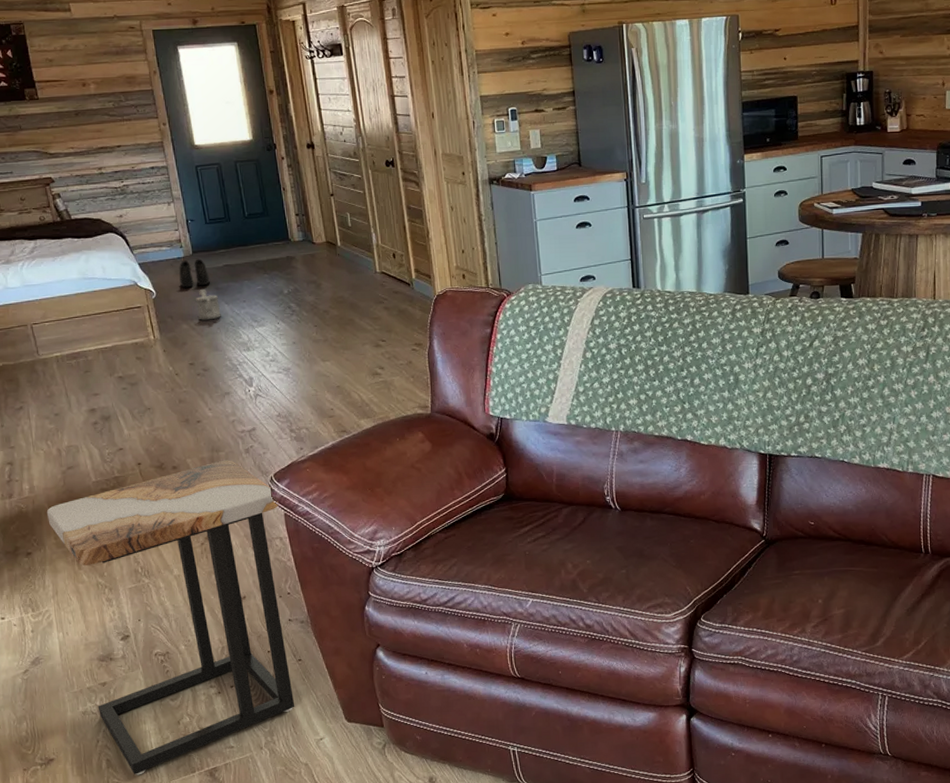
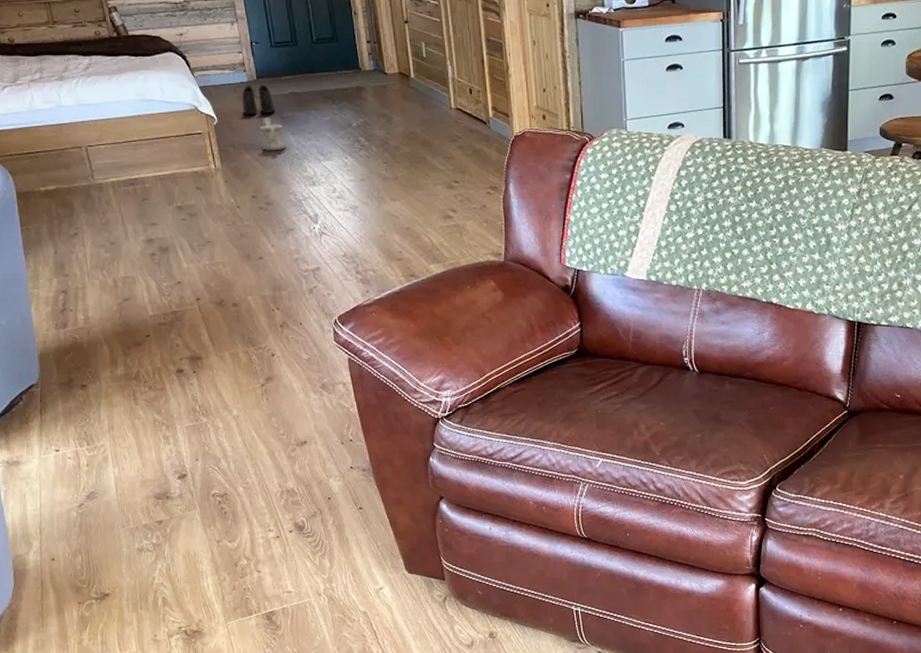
side table: present [46,460,295,776] -> none [102,299,355,615]

